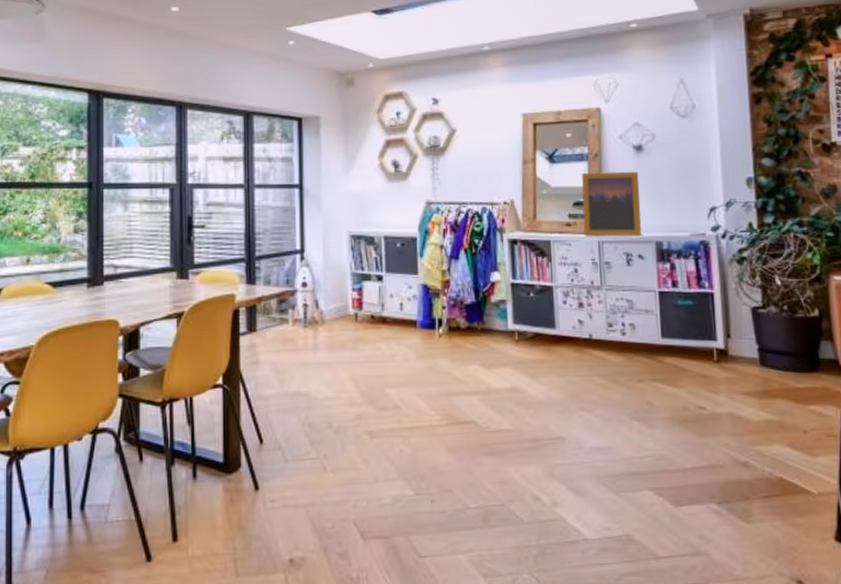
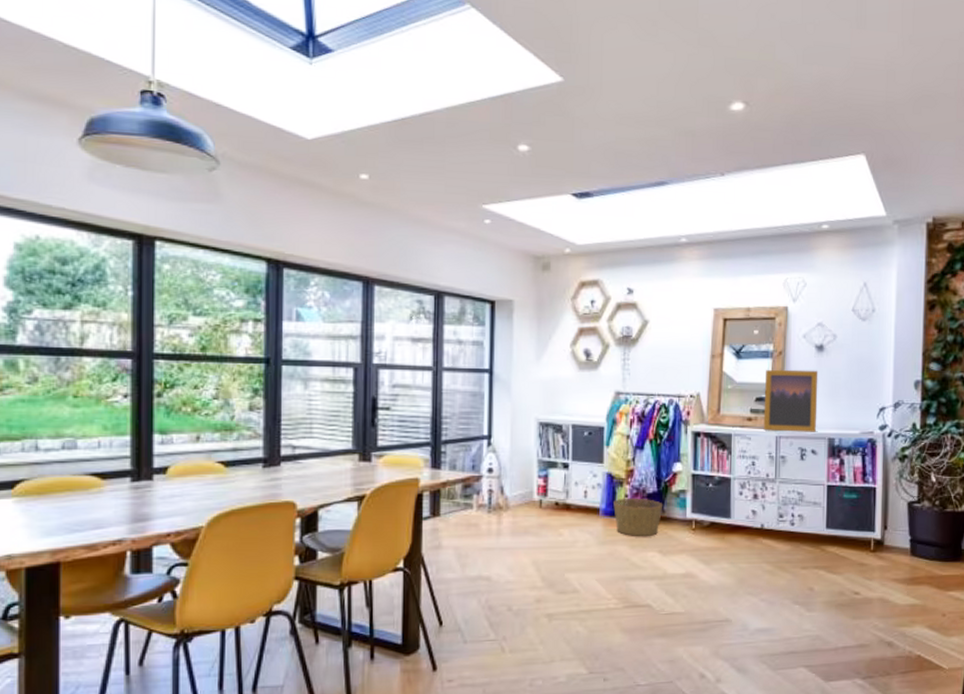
basket: none [431,309,483,349] -> present [613,498,663,536]

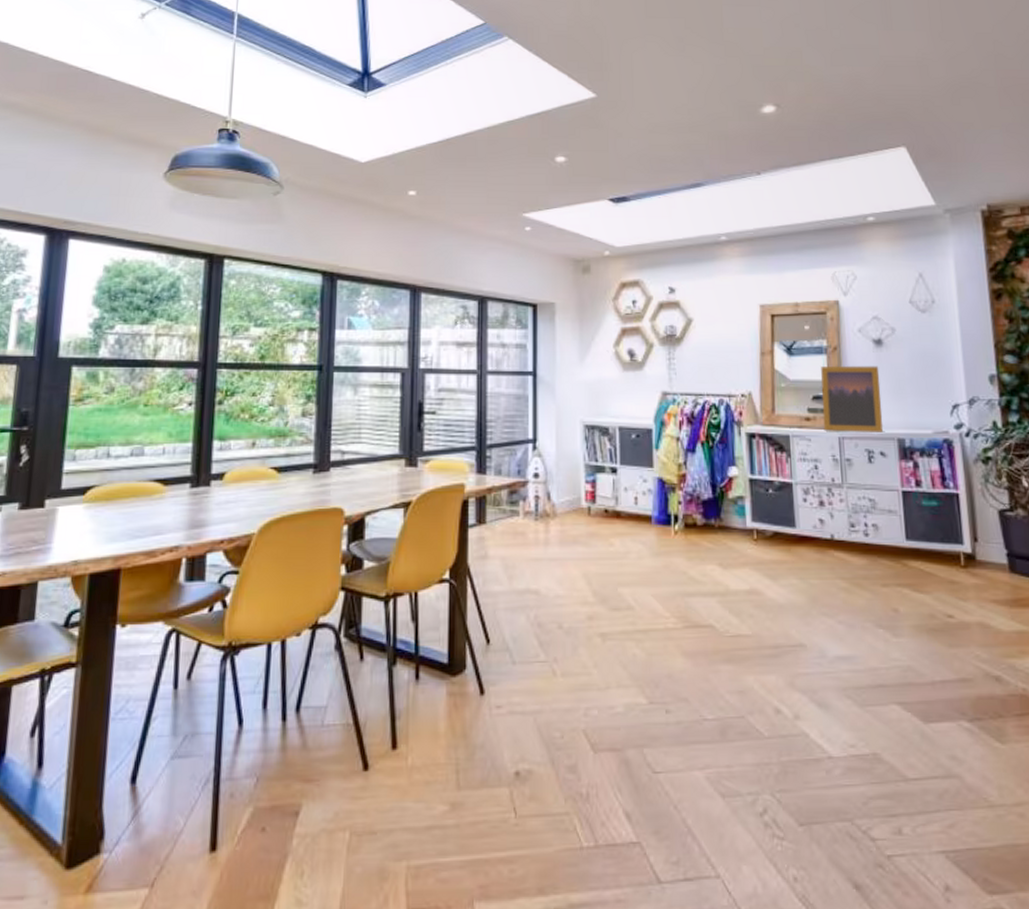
basket: present [613,498,663,536] -> none [666,504,720,547]

